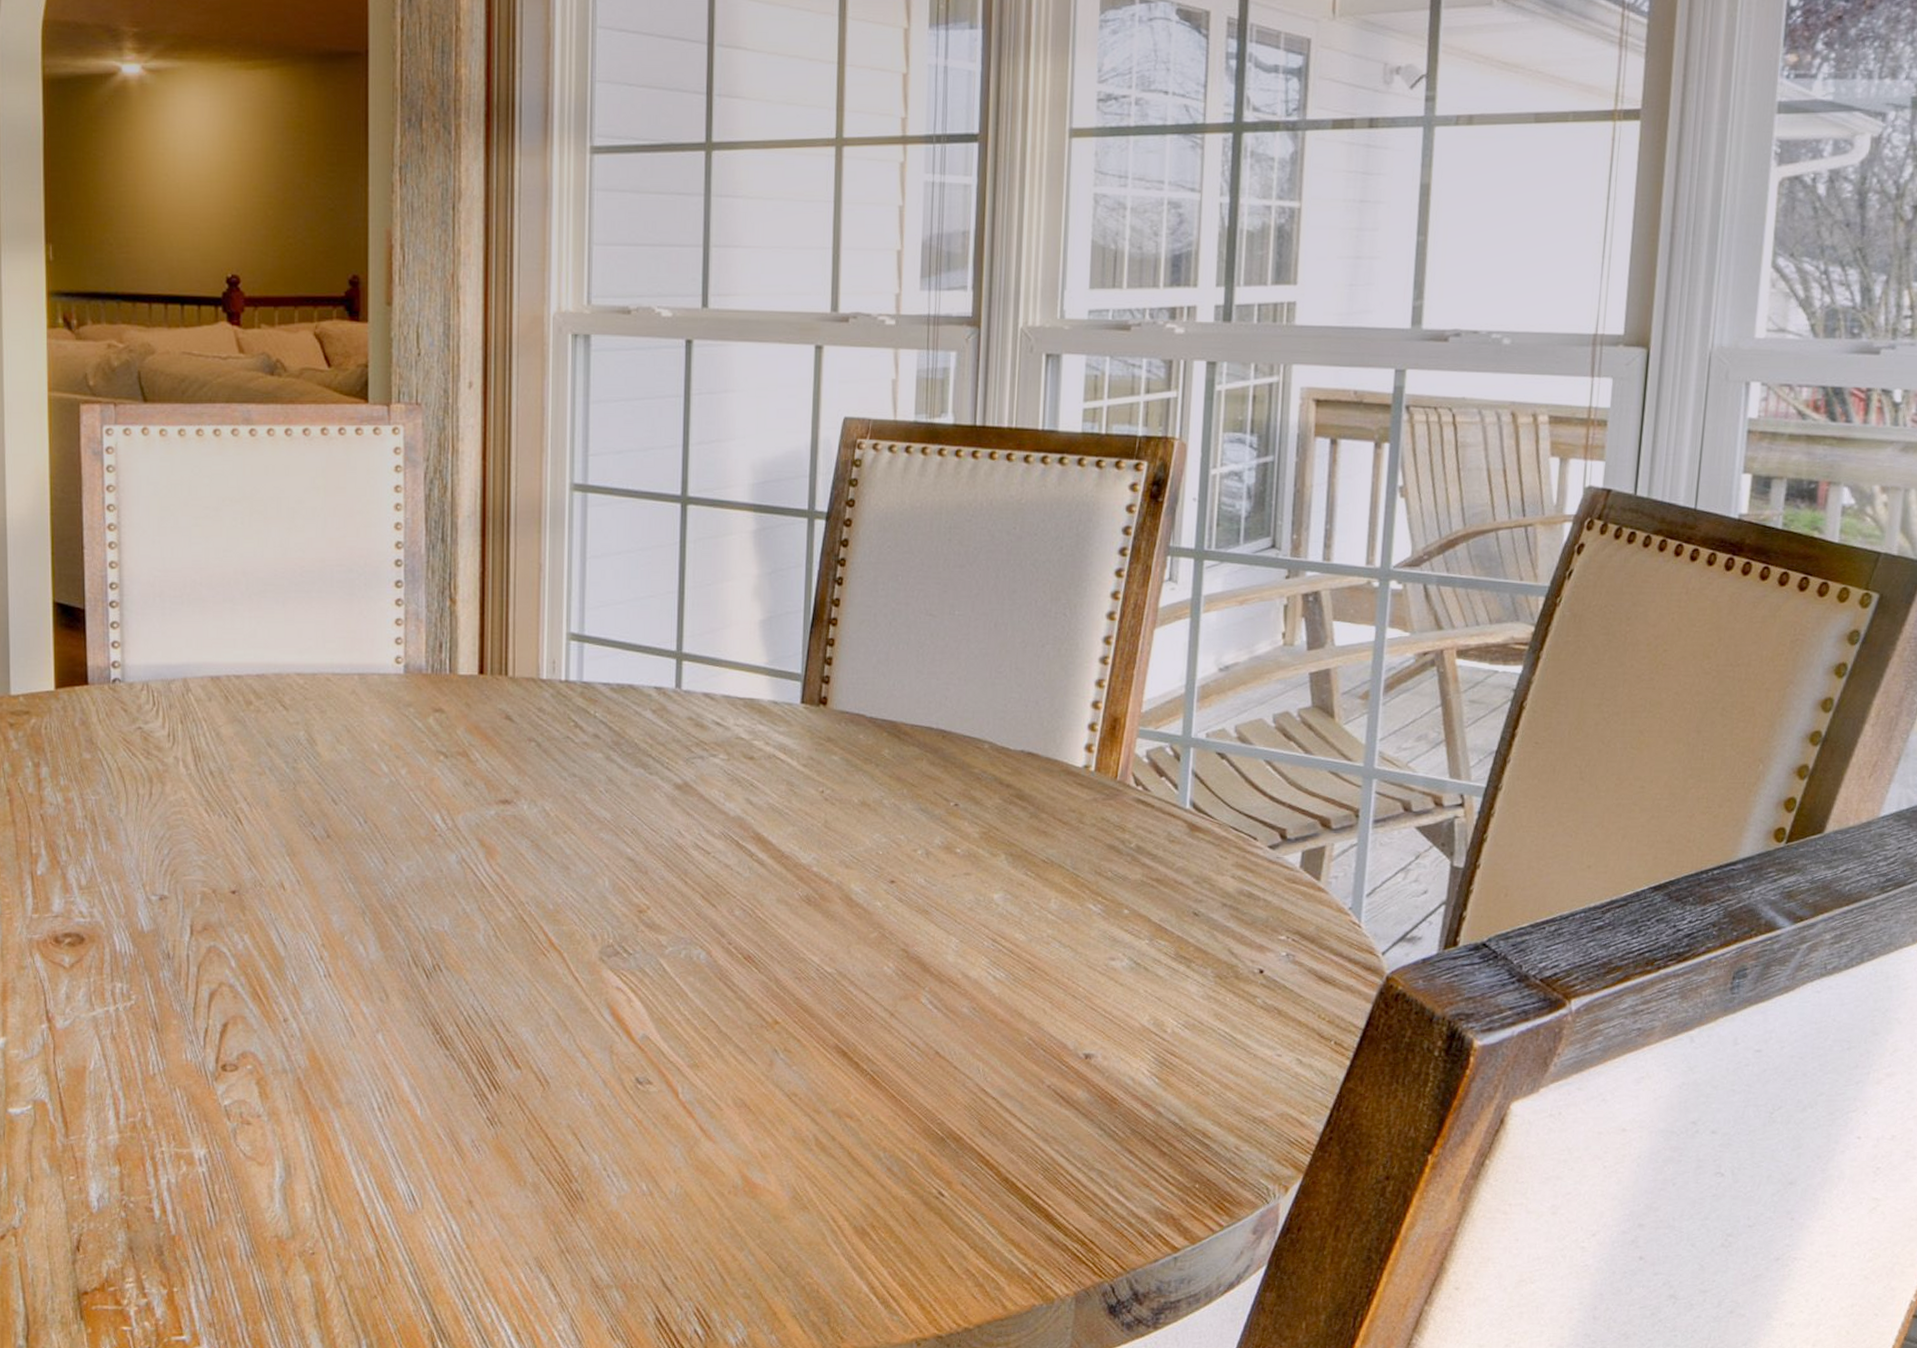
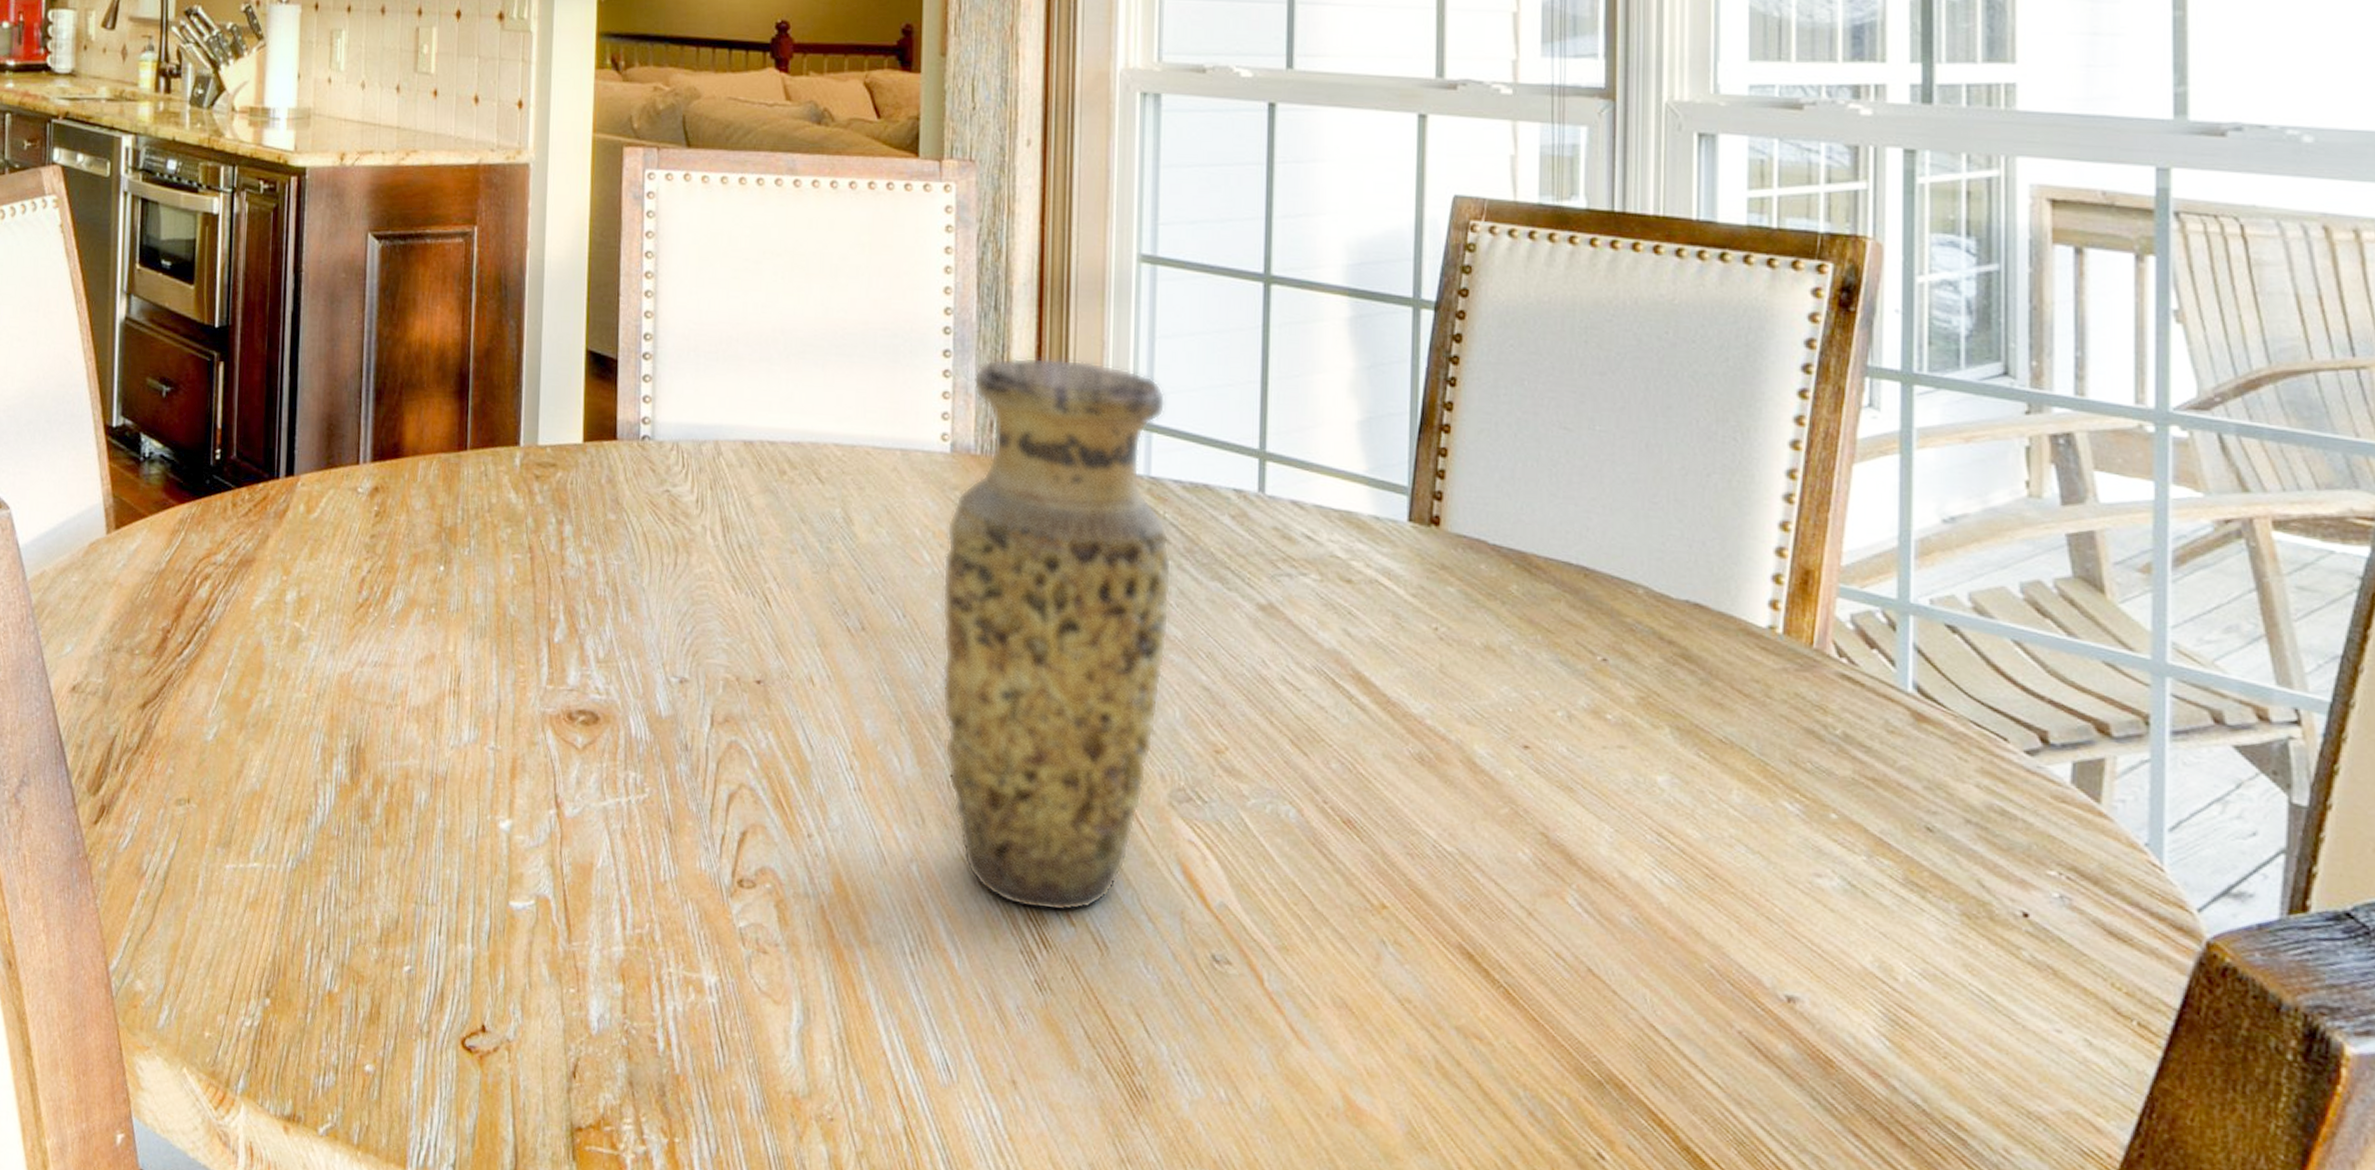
vase: none [399,582,602,1059] -> present [941,357,1172,912]

